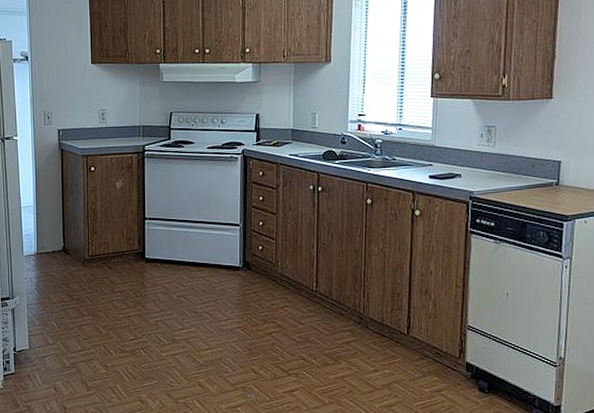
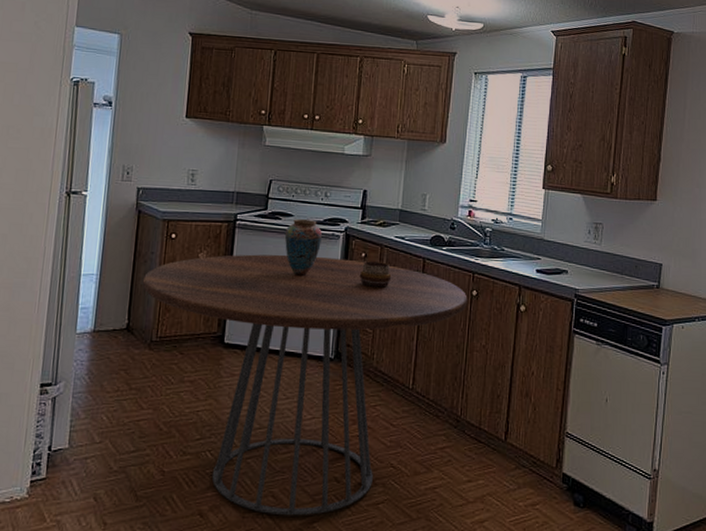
dining table: none [71,178,363,402] -> present [142,254,468,516]
vase: none [188,145,223,196] -> present [284,219,323,276]
decorative bowl: none [258,179,289,202] -> present [359,261,392,288]

